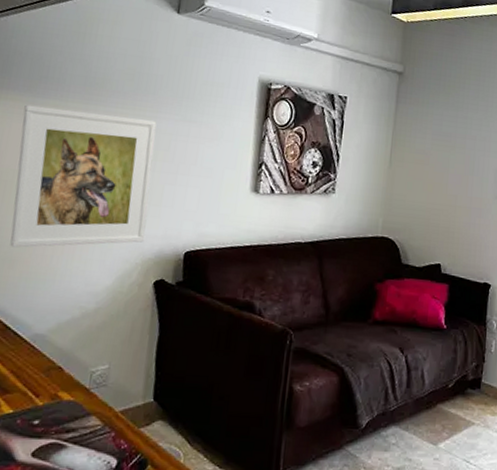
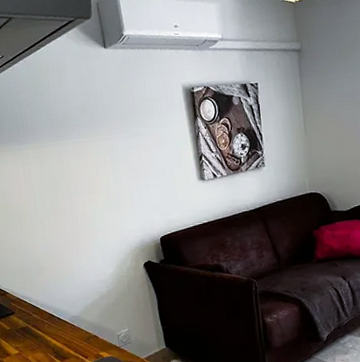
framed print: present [10,104,157,248] -> none [14,142,129,259]

